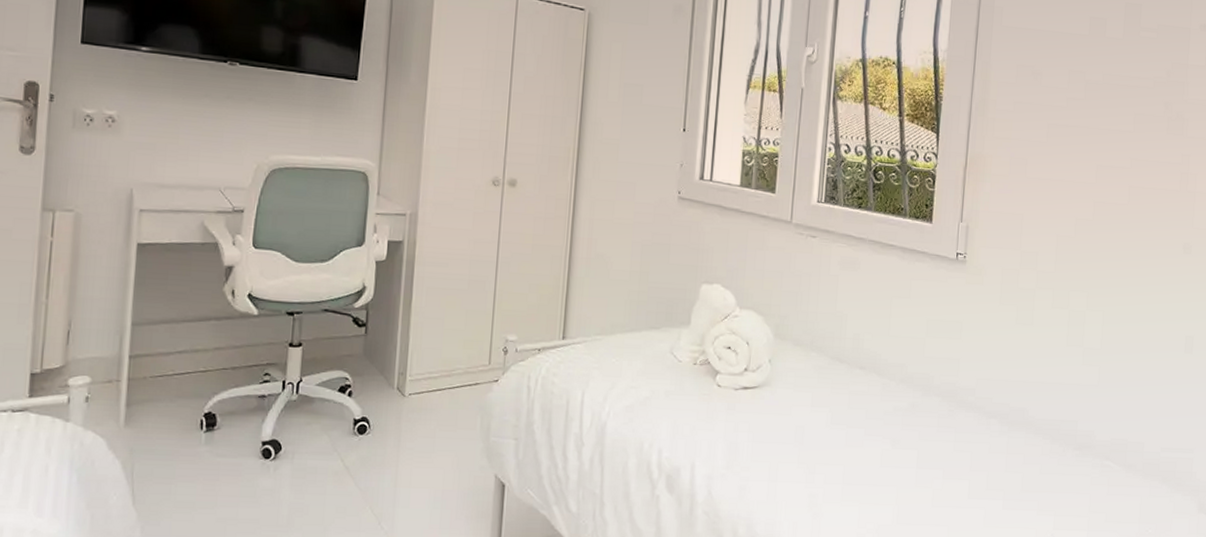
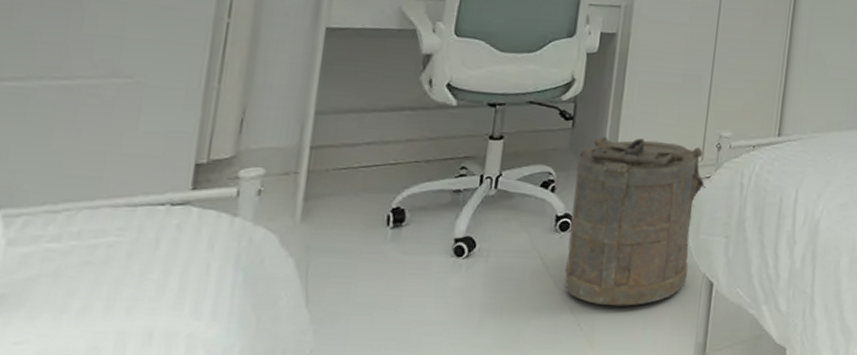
laundry hamper: none [364,342,494,506] -> present [564,136,706,306]

